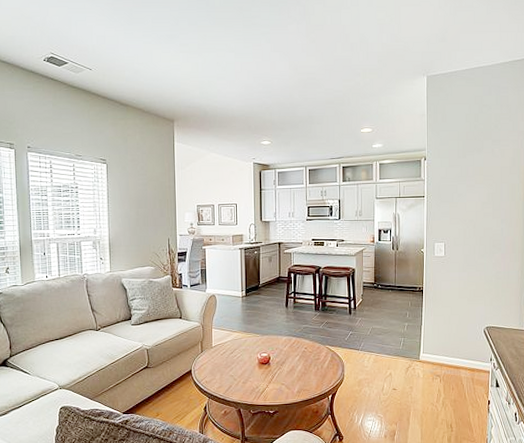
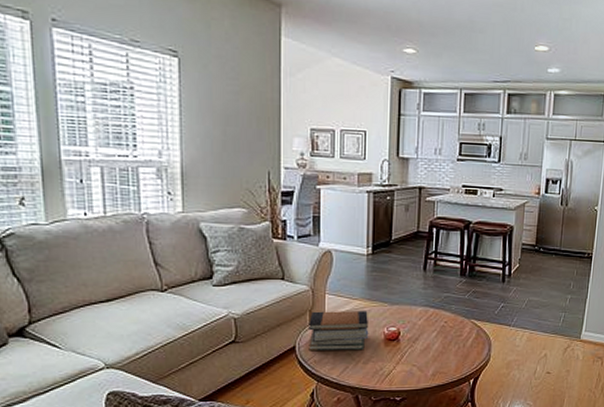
book stack: none [201,341,246,373] -> present [308,311,369,350]

